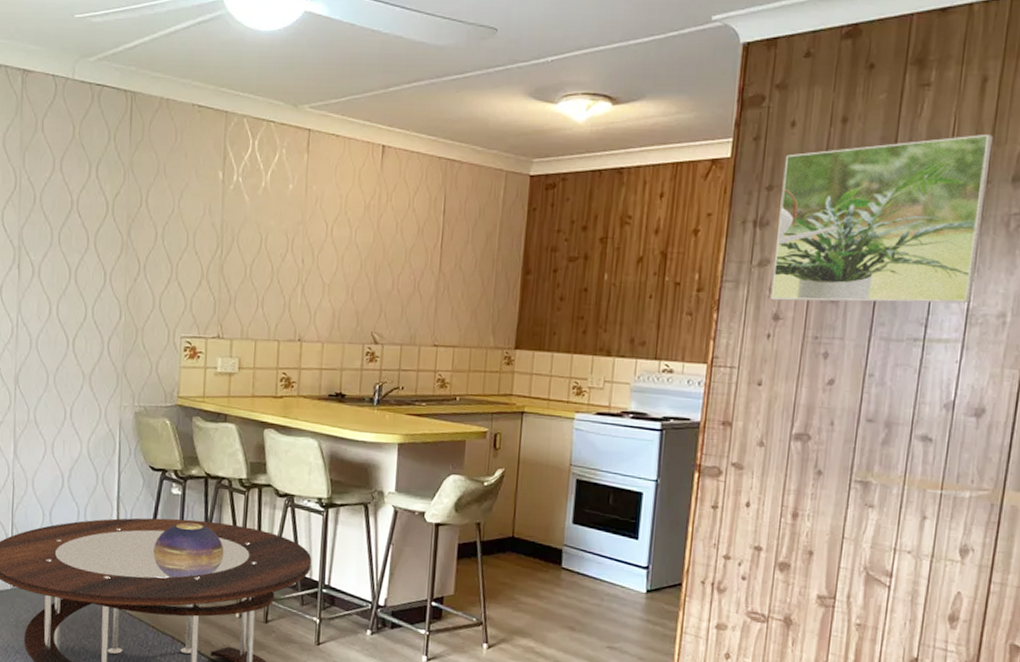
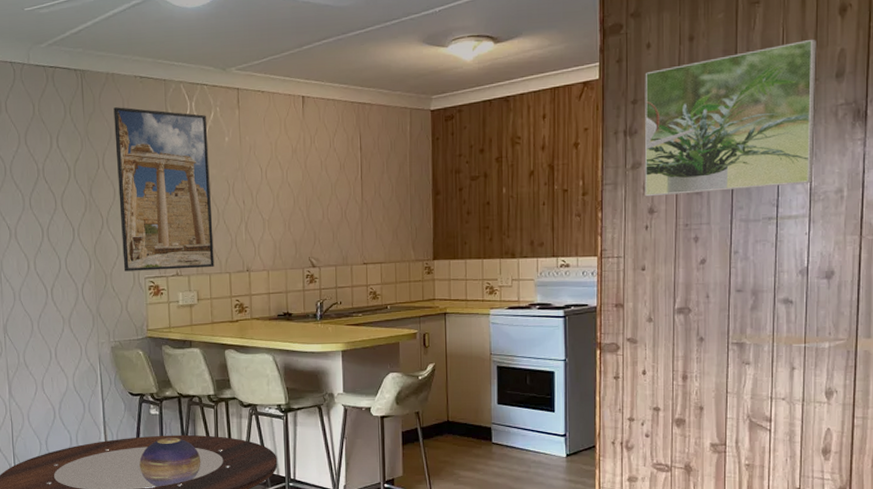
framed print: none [158,138,270,333] -> present [113,107,215,271]

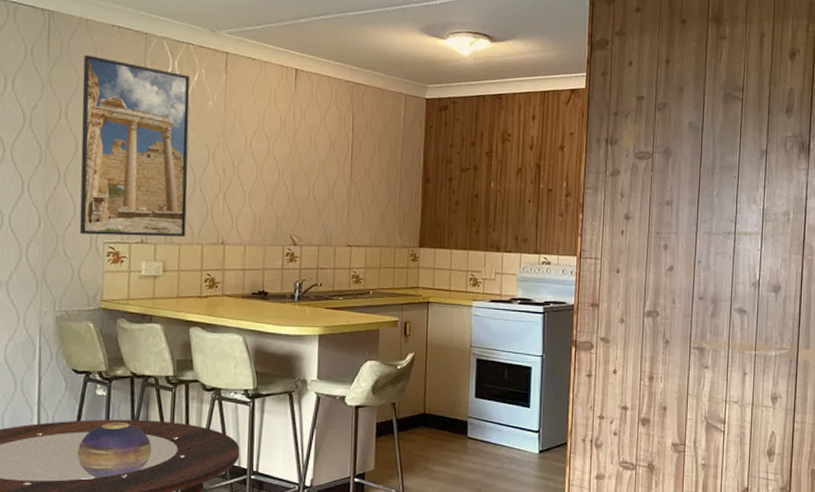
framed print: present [644,39,816,197] -> none [622,76,771,205]

